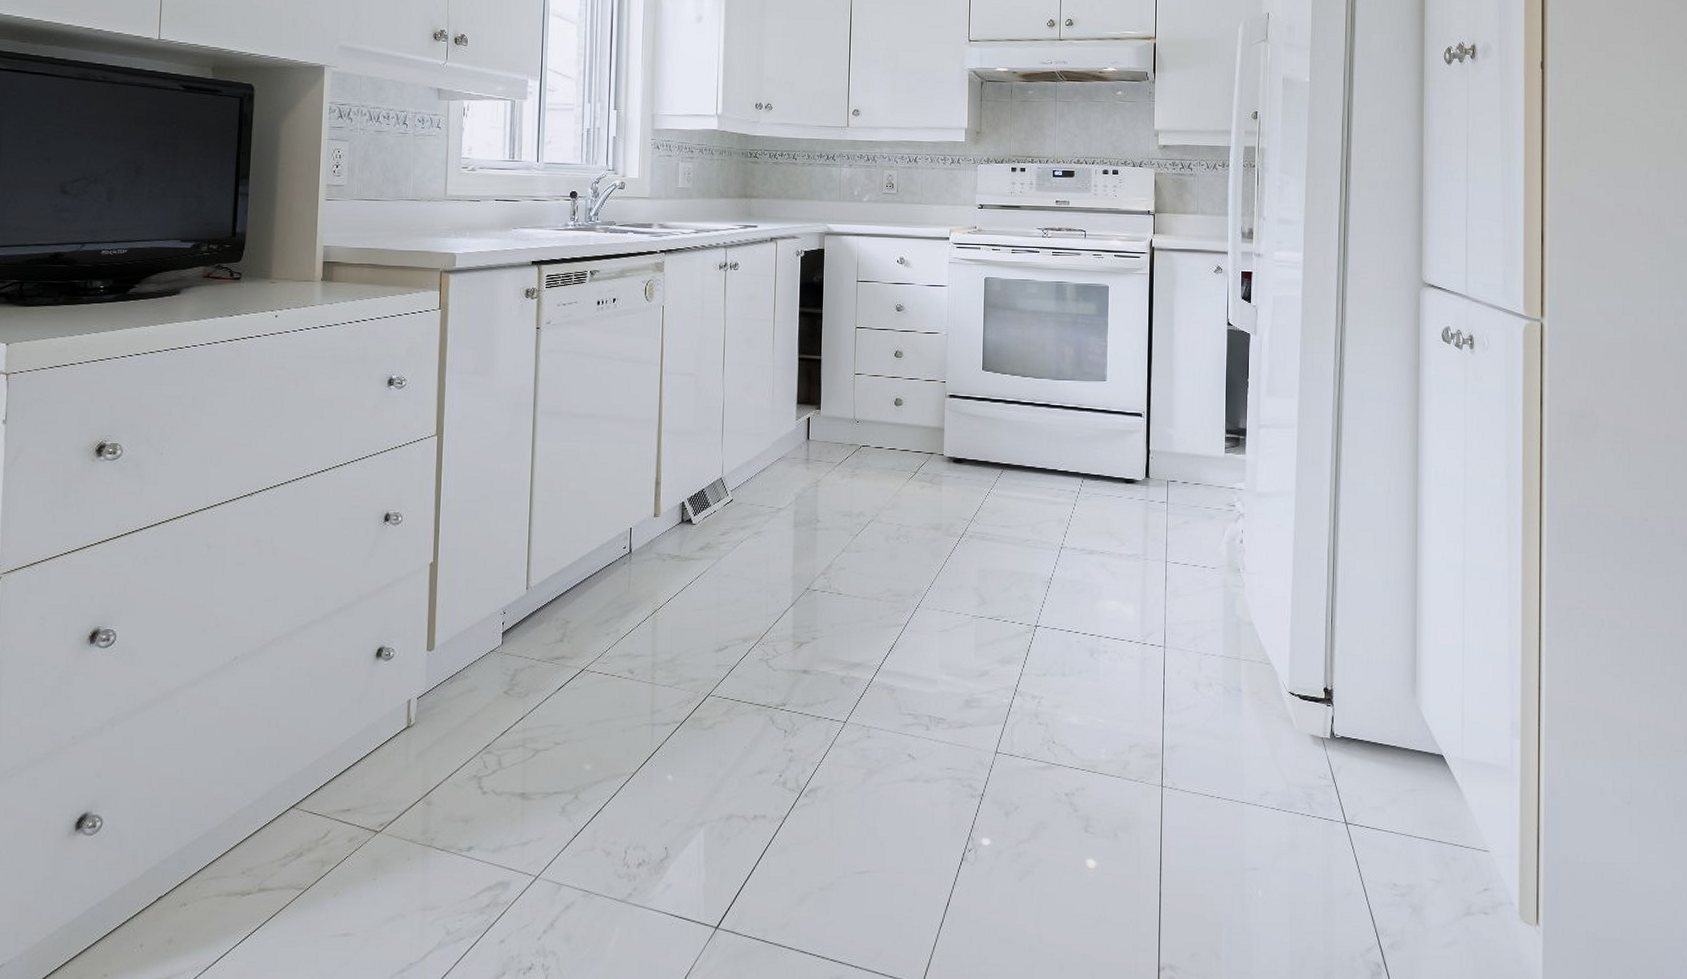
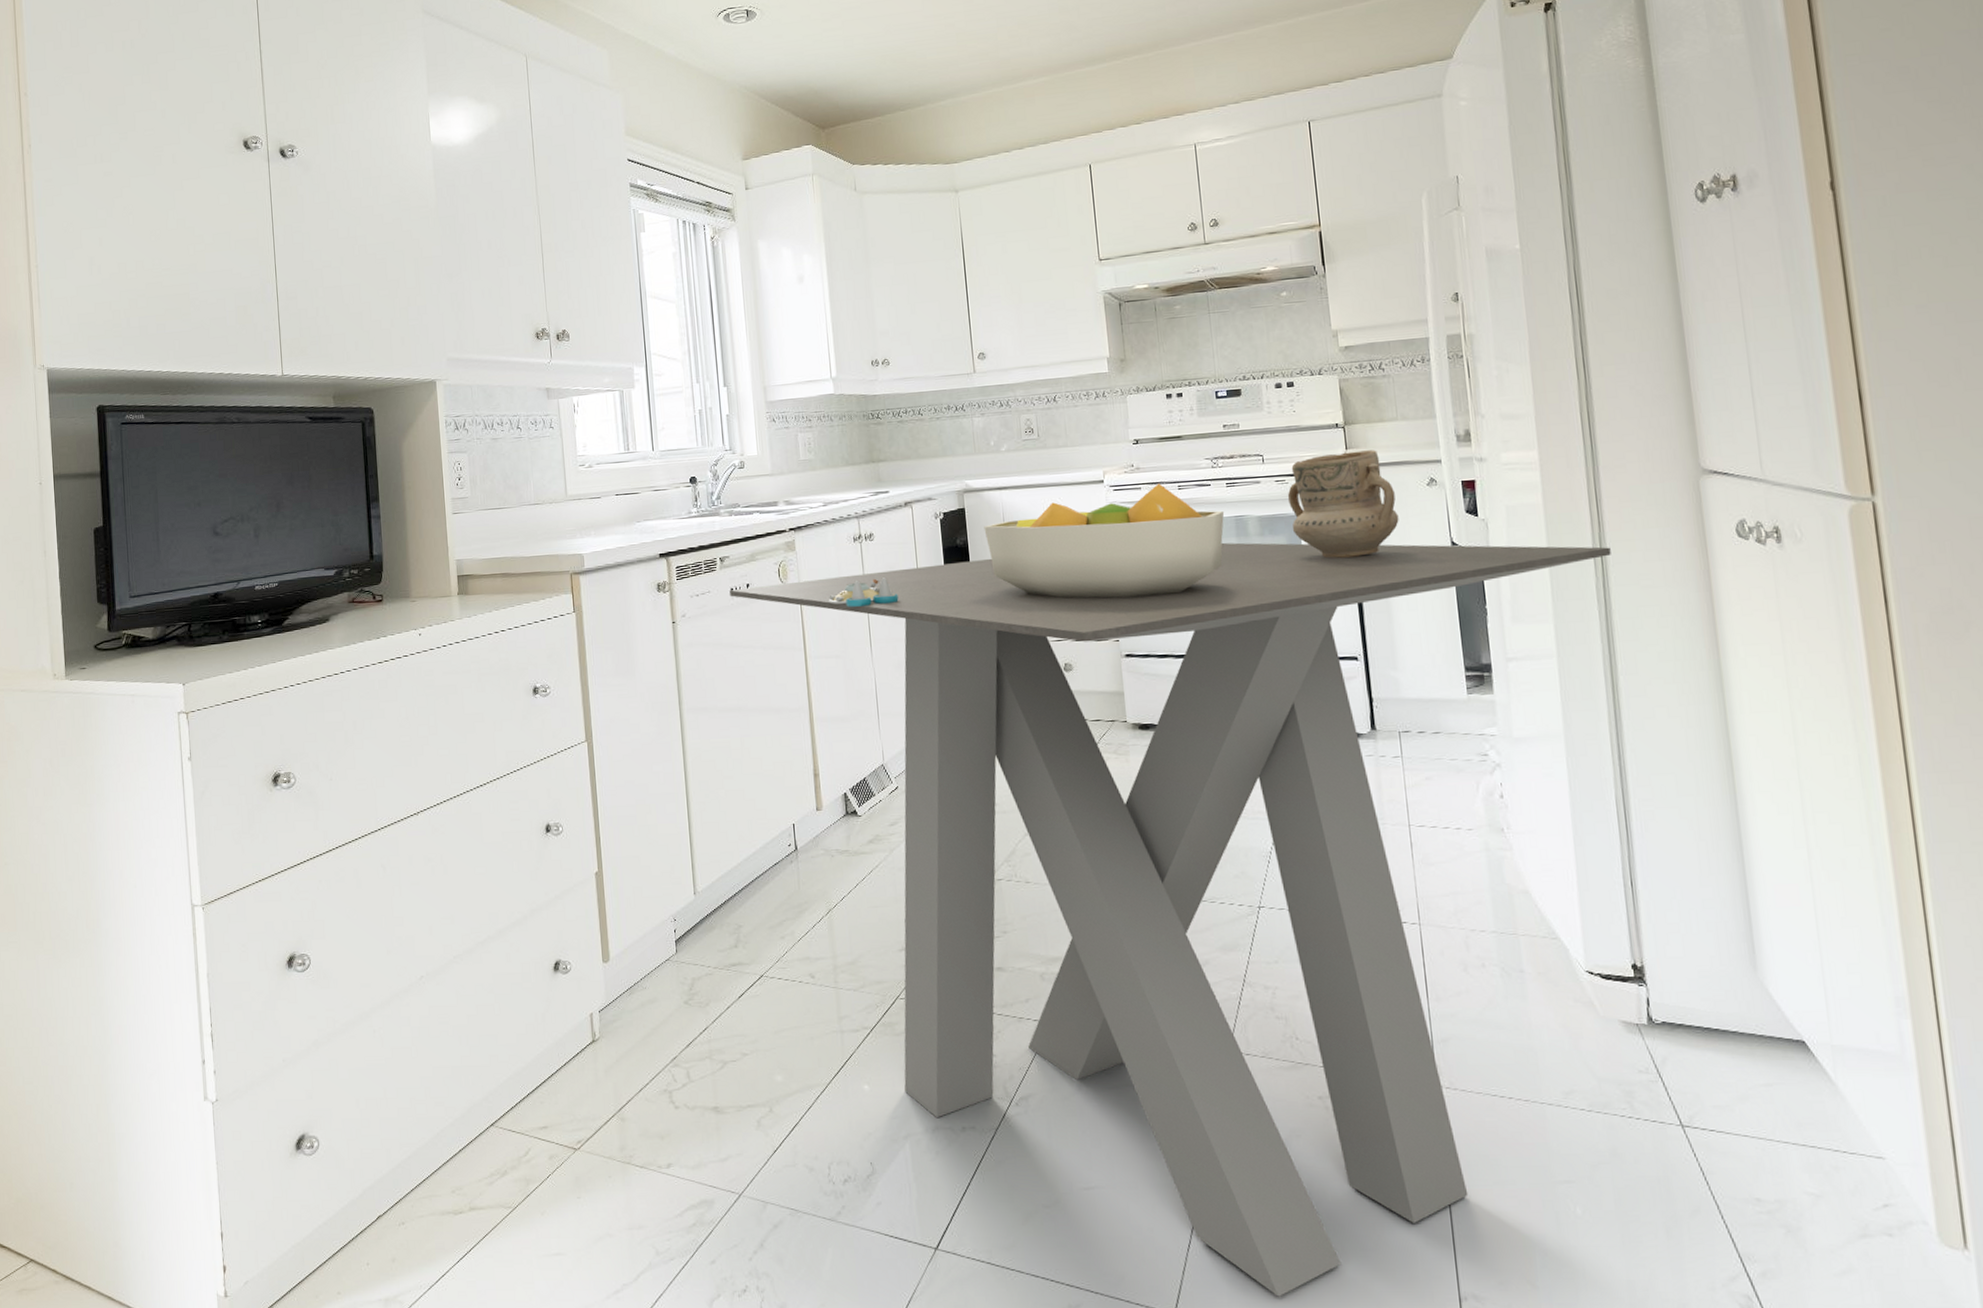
dining table: none [596,297,1348,969] -> present [729,542,1611,1297]
salt and pepper shaker set: none [688,305,754,330] -> present [828,577,899,607]
fruit bowl: none [839,246,1048,345] -> present [984,483,1225,599]
mug: none [1101,236,1189,327] -> present [1287,450,1399,559]

